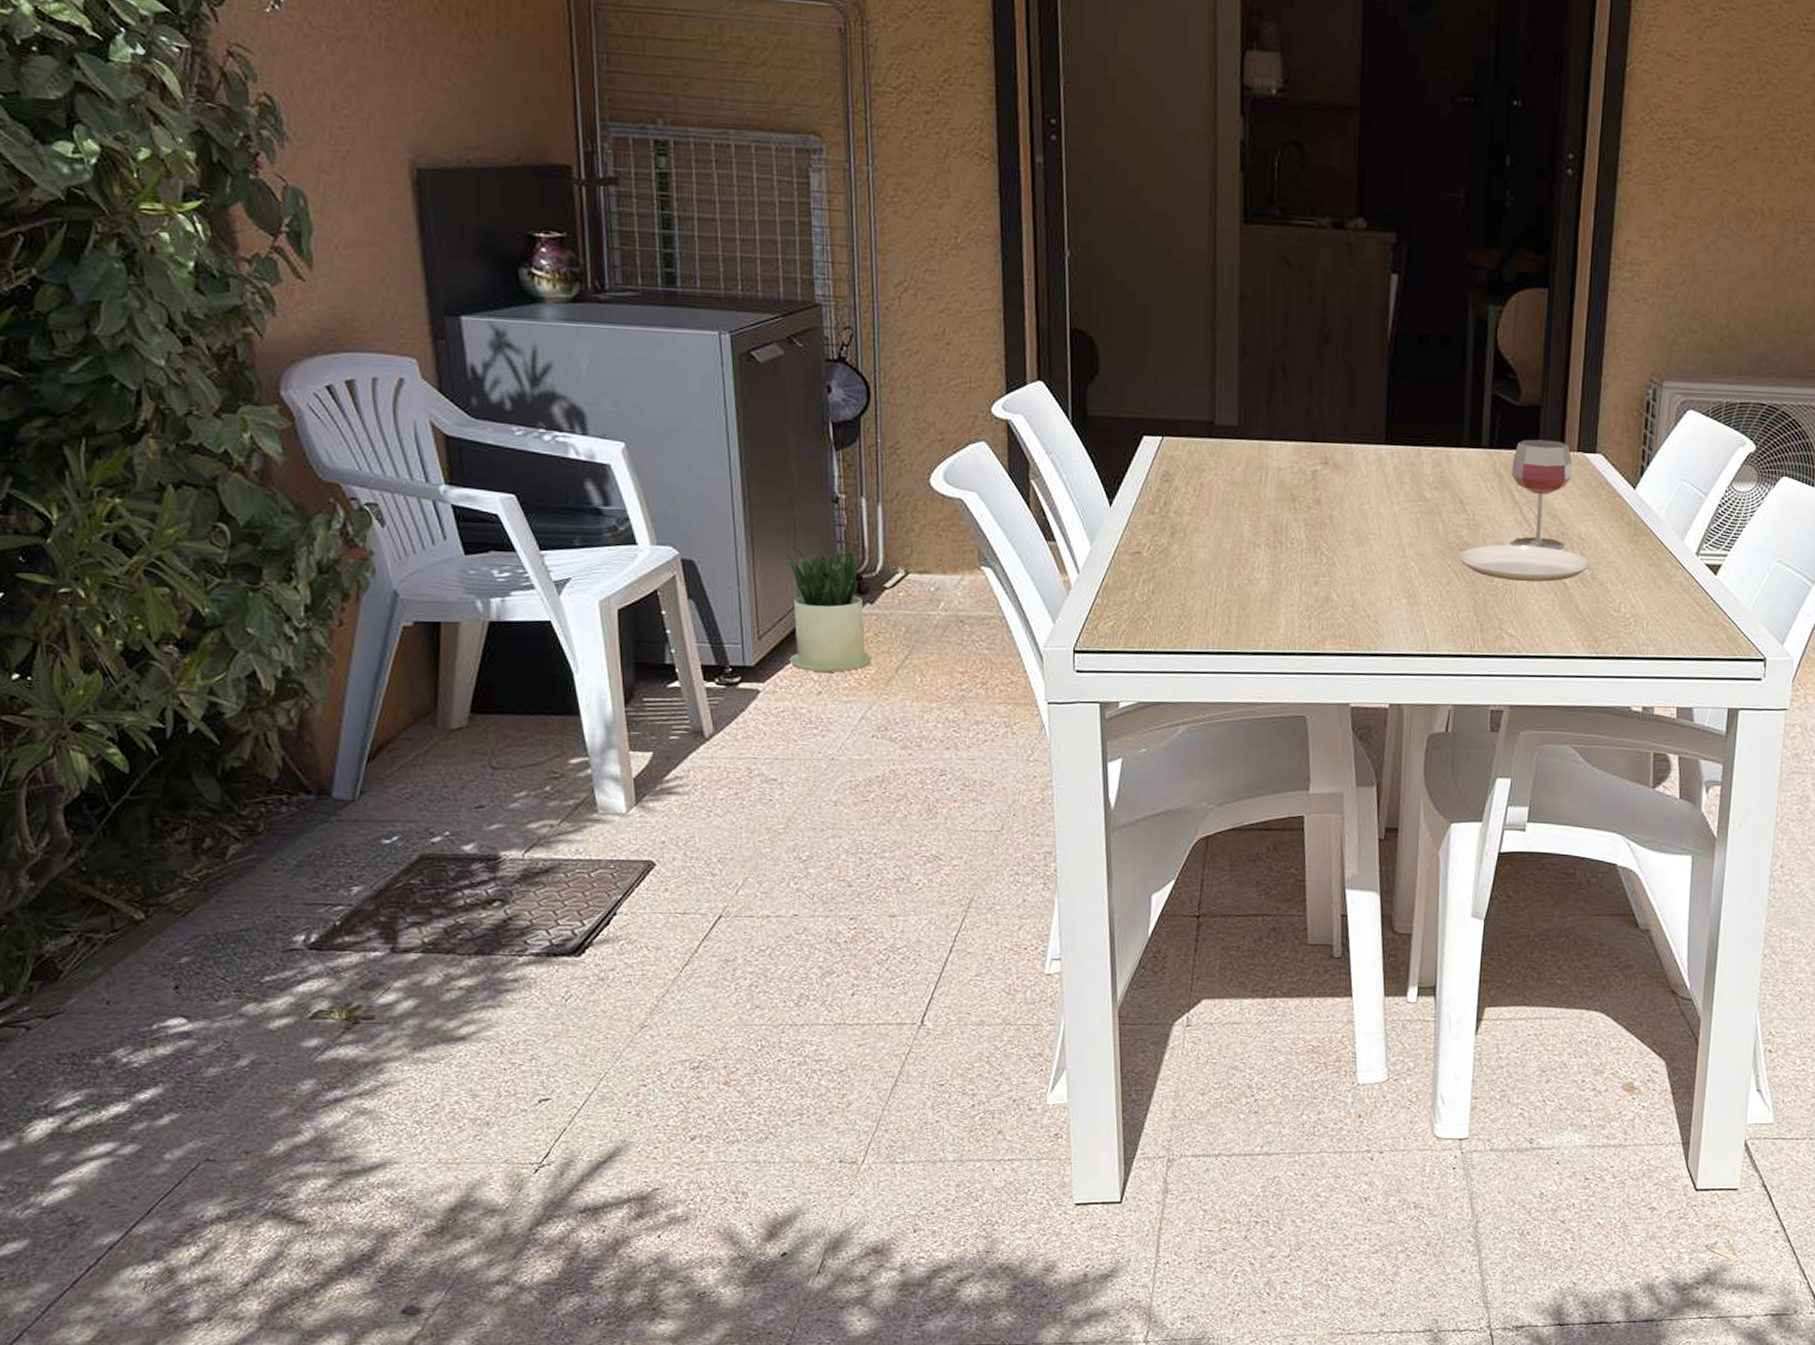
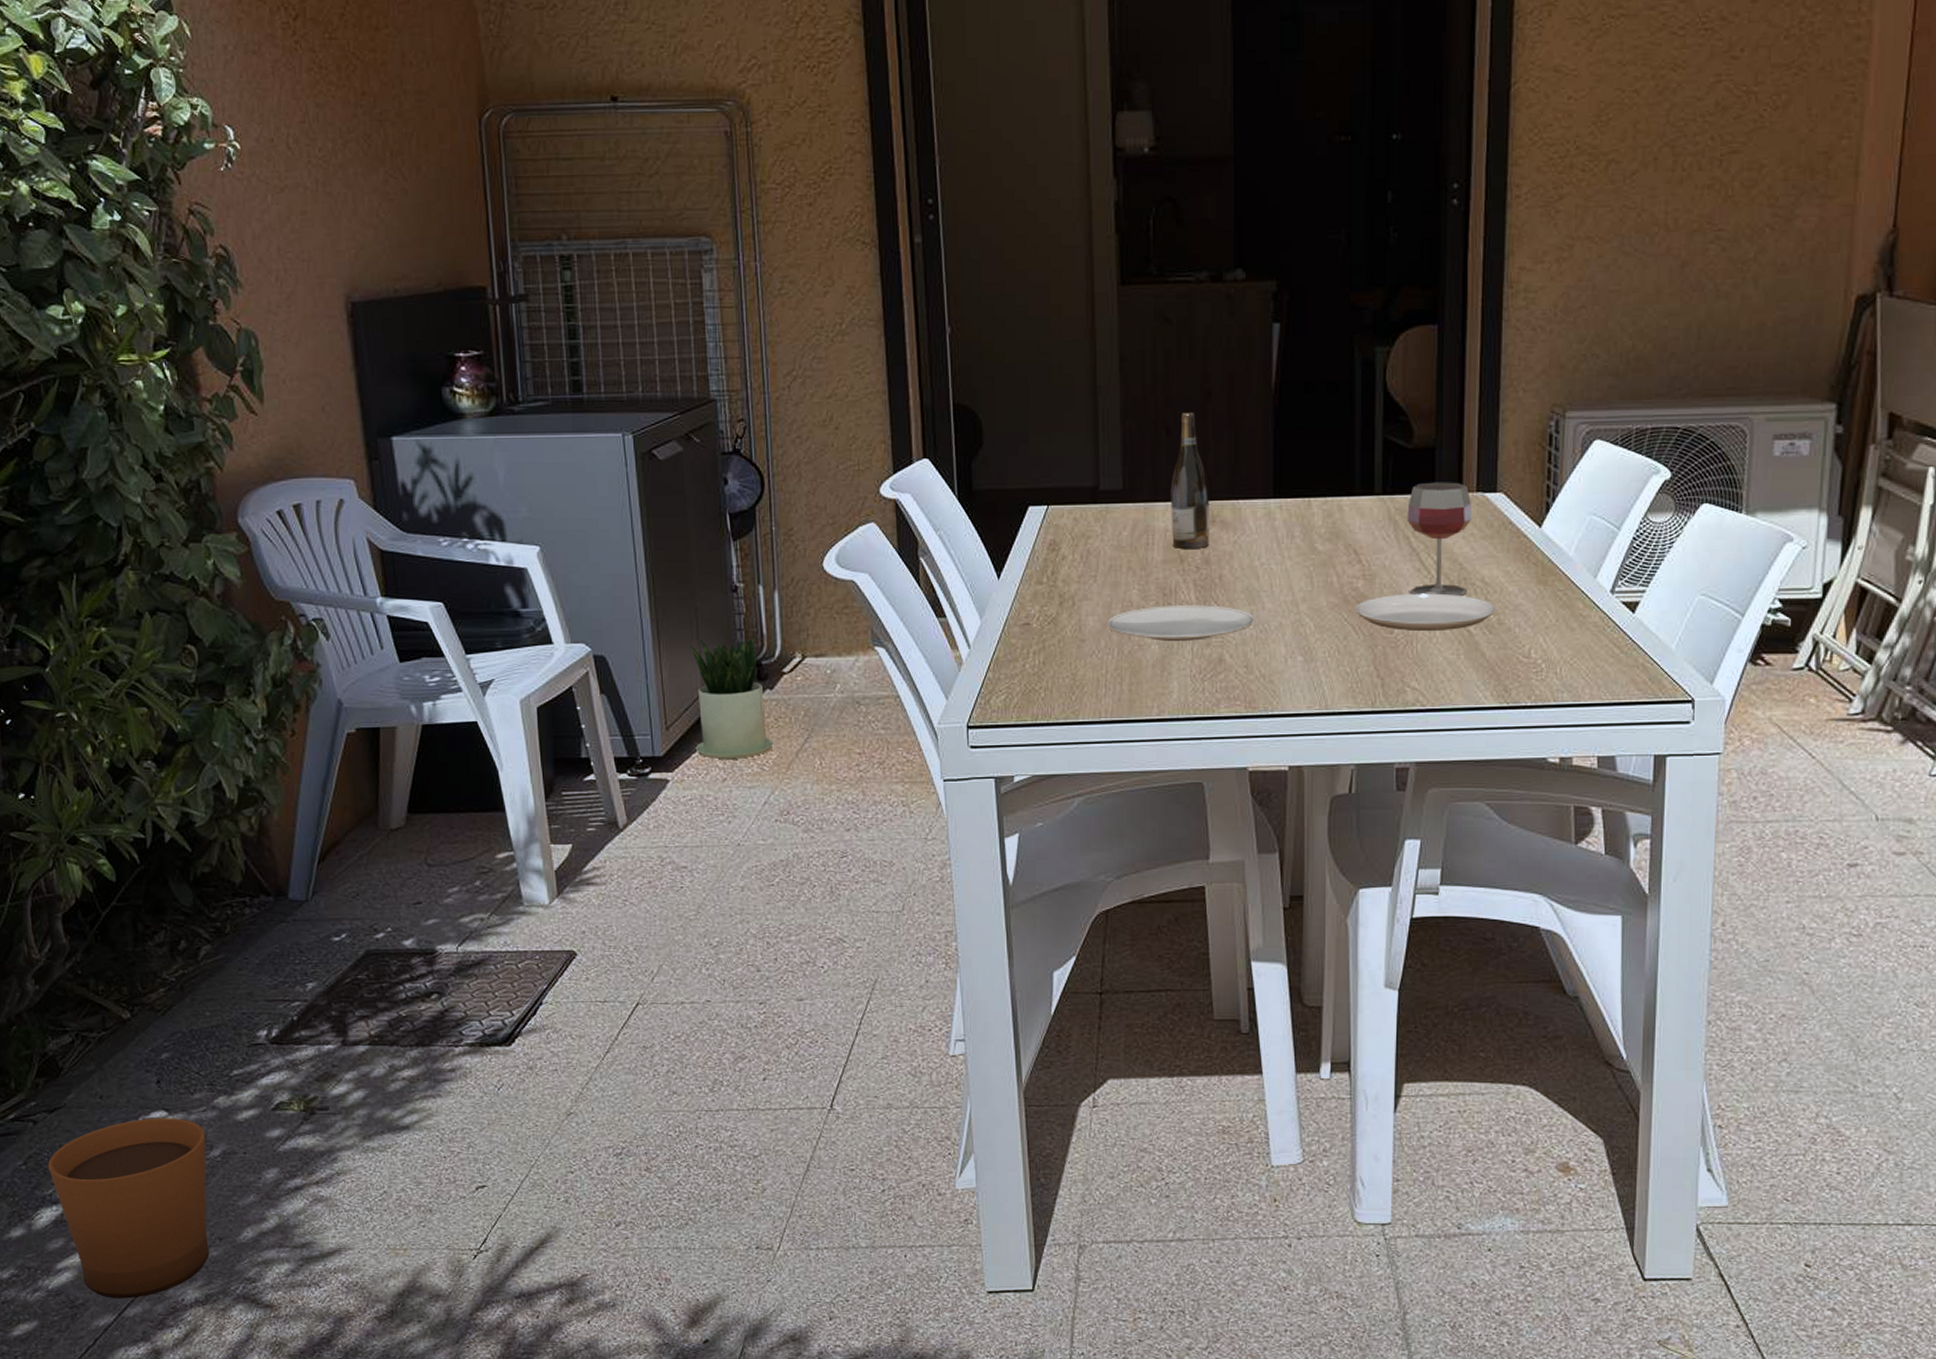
planter: none [43,1025,234,1216] -> present [48,1118,209,1299]
plate: none [1217,542,1362,578] -> present [1106,605,1255,641]
wine bottle: none [1284,354,1323,489] -> present [1170,411,1209,550]

